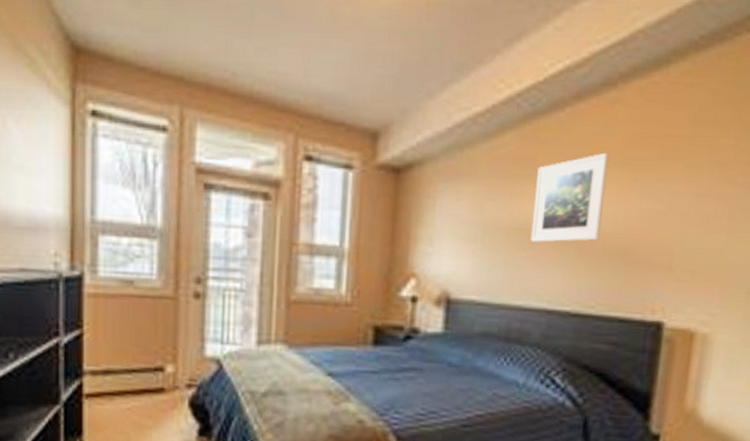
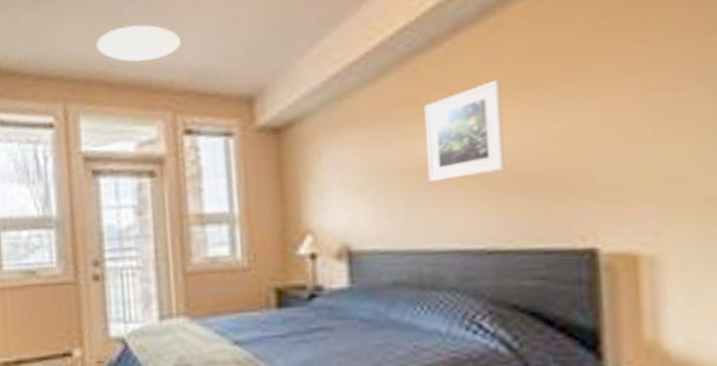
ceiling light: none [222,34,312,76] -> present [96,24,181,62]

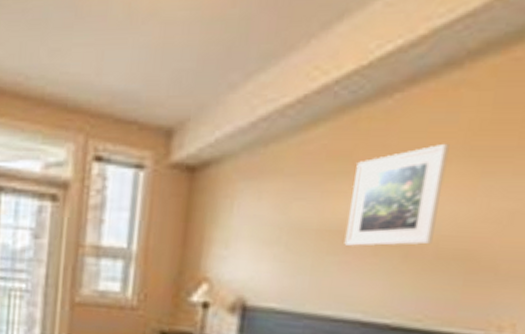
ceiling light: present [96,24,181,62] -> none [16,34,106,77]

